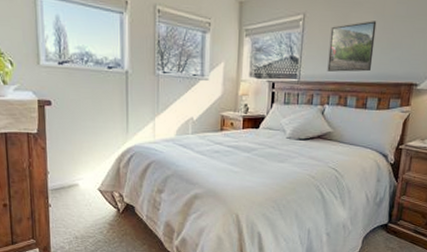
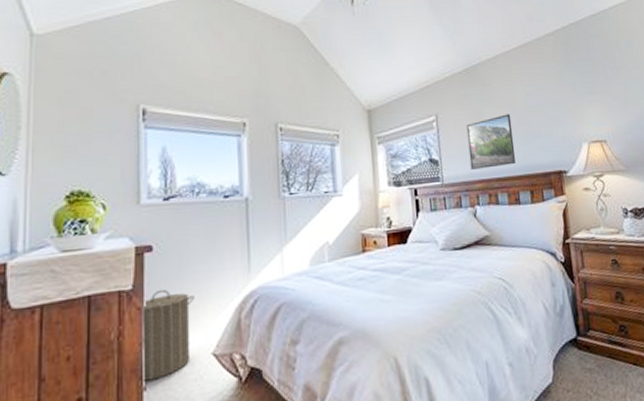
laundry hamper: none [47,136,85,201] -> present [141,289,195,382]

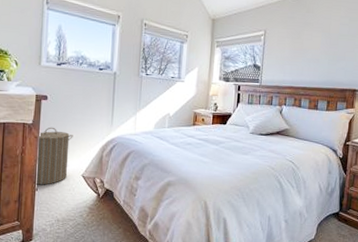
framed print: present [466,114,516,170] -> none [284,38,325,79]

